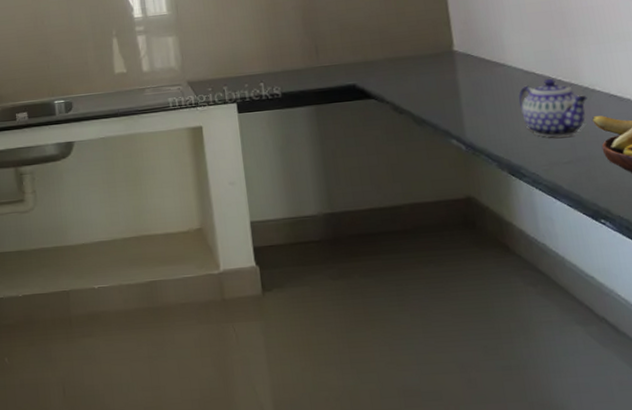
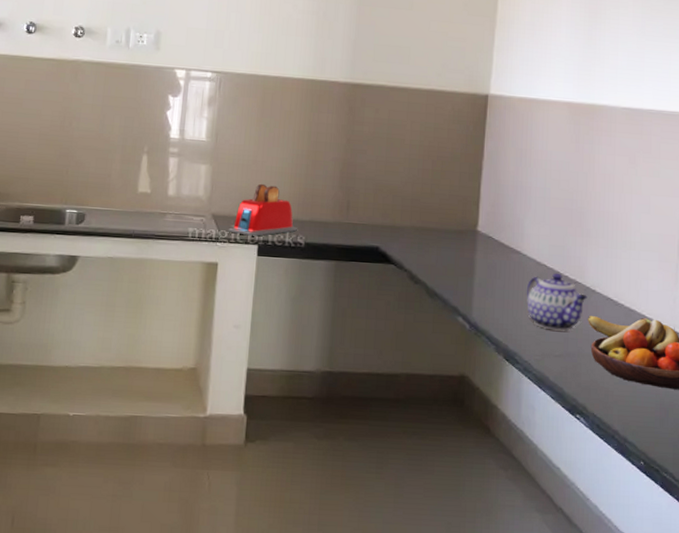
toaster: none [205,44,271,96] -> present [228,183,297,236]

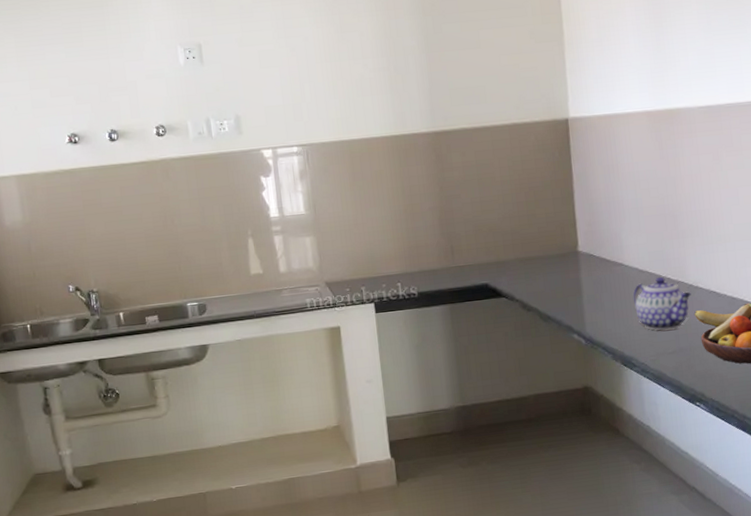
toaster: present [228,183,297,236] -> none [343,244,408,296]

